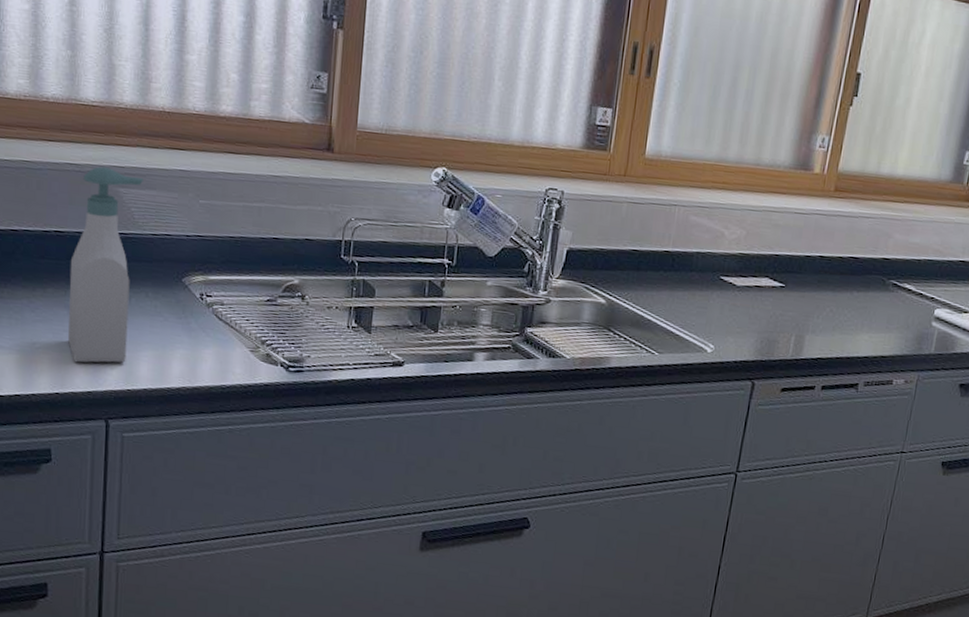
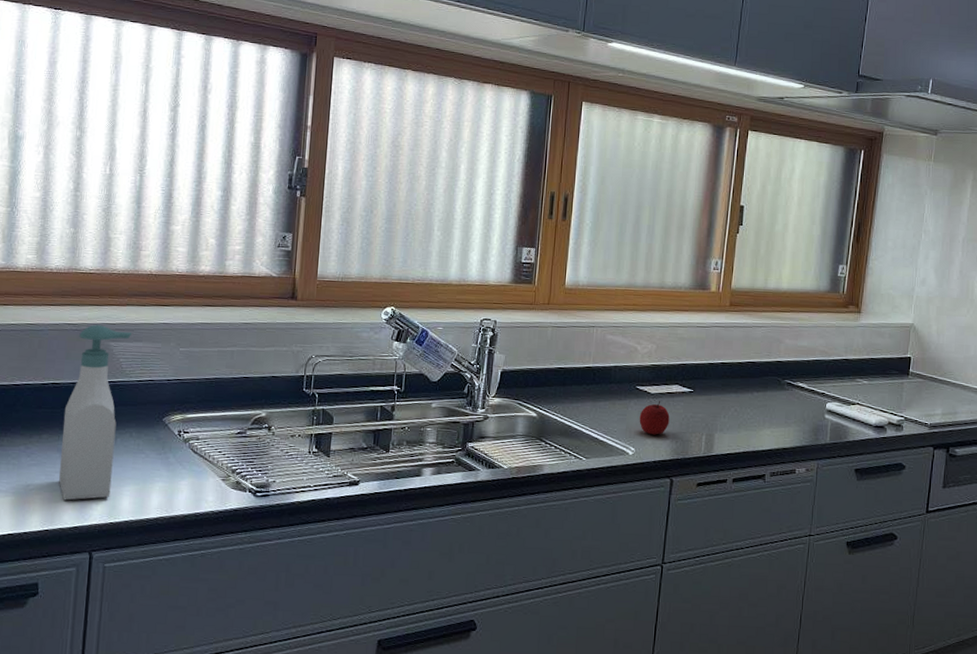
apple: none [721,295,756,333] -> present [639,401,670,435]

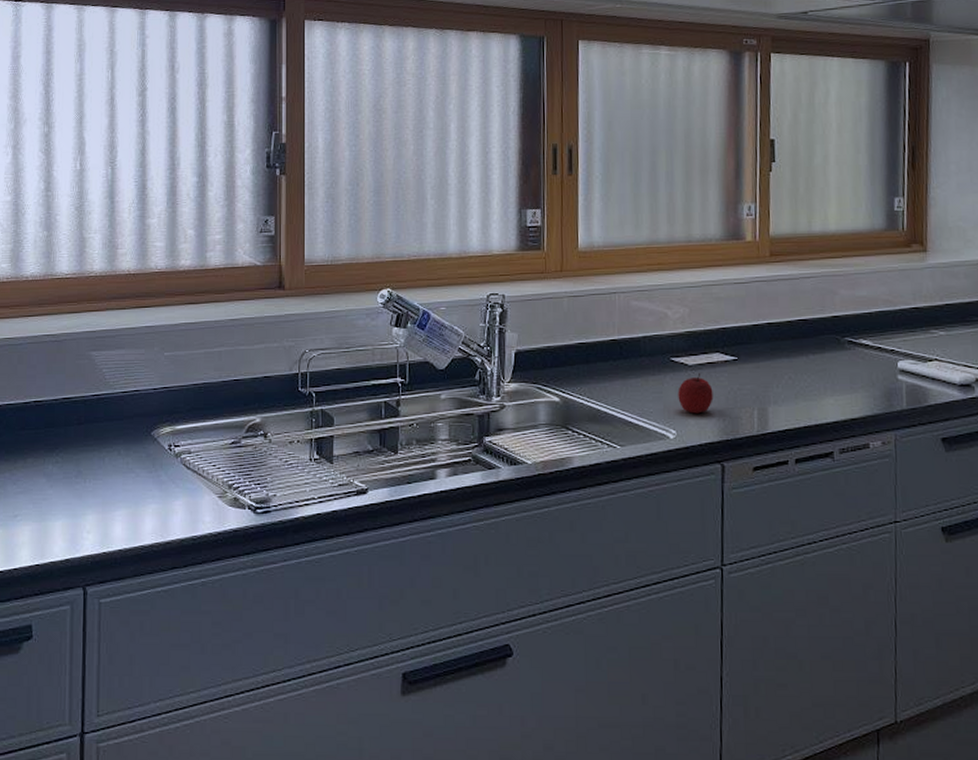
soap bottle: present [59,325,131,501] -> none [47,334,113,531]

